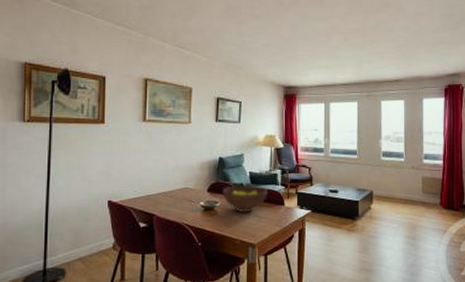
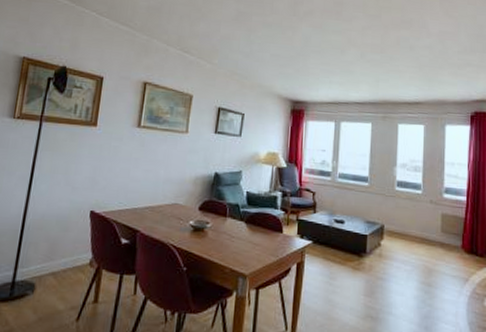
fruit bowl: present [222,184,268,213] -> none [215,204,266,238]

